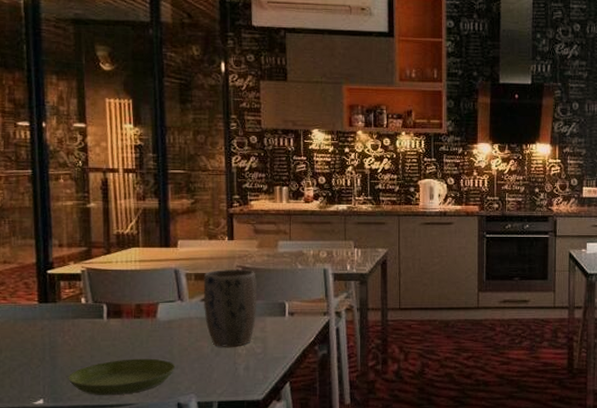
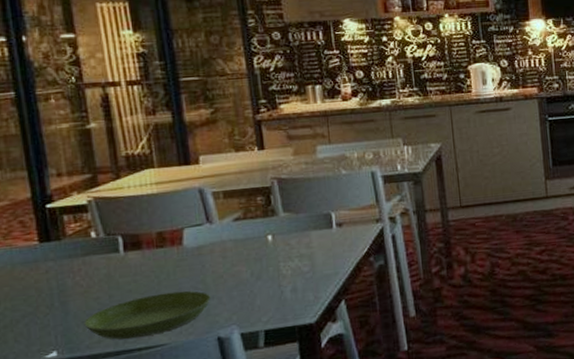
plant pot: present [203,270,257,347] -> none [233,181,300,270]

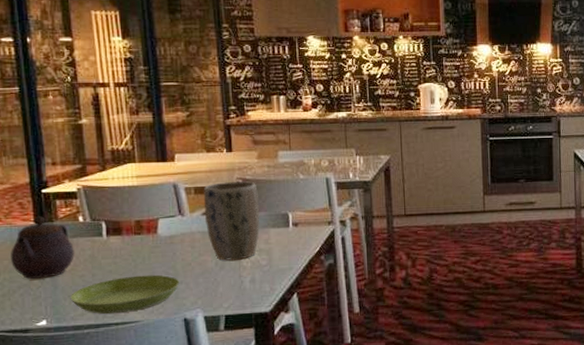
teapot: none [12,234,87,306] -> present [11,216,74,279]
plant pot: none [233,181,300,270] -> present [203,181,260,261]

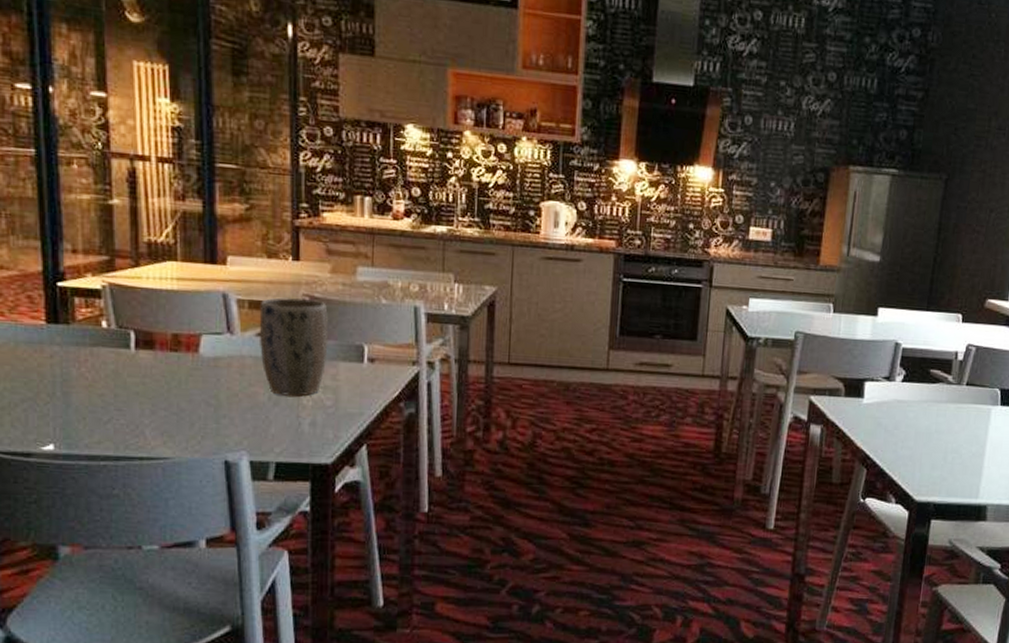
teapot: present [11,216,74,279] -> none [14,315,94,393]
saucer: present [70,274,180,315] -> none [85,402,223,446]

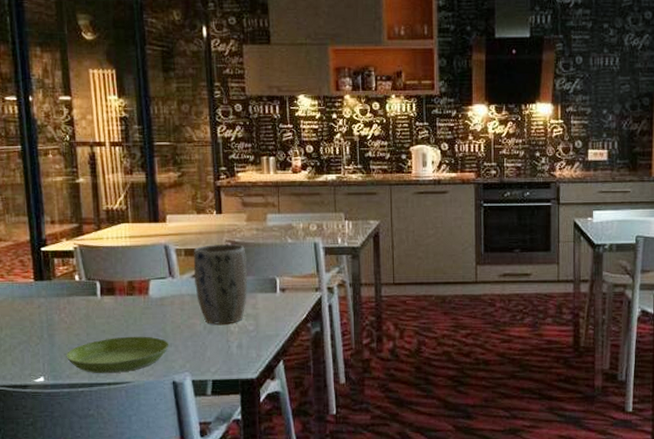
saucer: none [85,402,223,446] -> present [66,336,169,374]

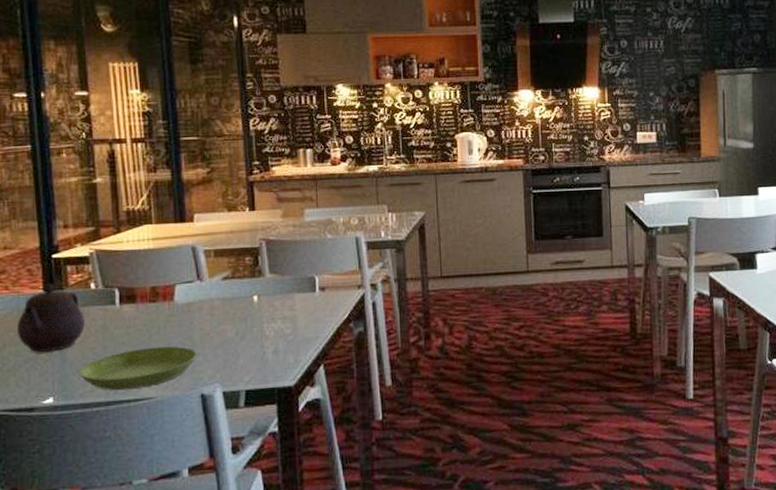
teapot: none [12,274,70,335] -> present [17,283,85,352]
plant pot: present [193,244,248,325] -> none [223,242,284,330]

